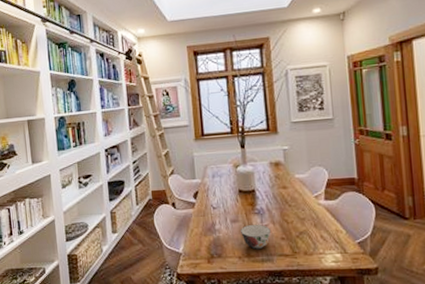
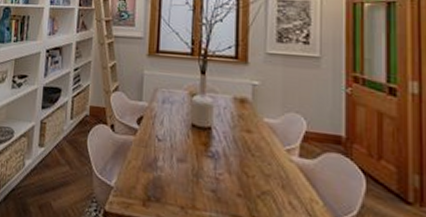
soup bowl: present [241,224,271,250] -> none [188,168,226,203]

